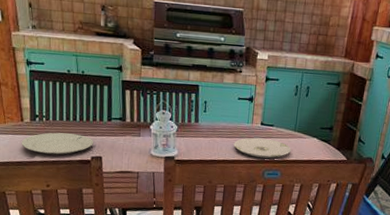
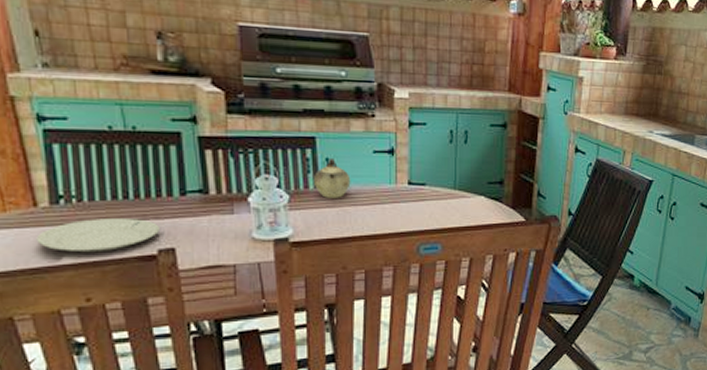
teapot: none [194,102,221,131] -> present [313,159,351,198]
plate: present [233,137,291,159] -> none [373,202,452,228]

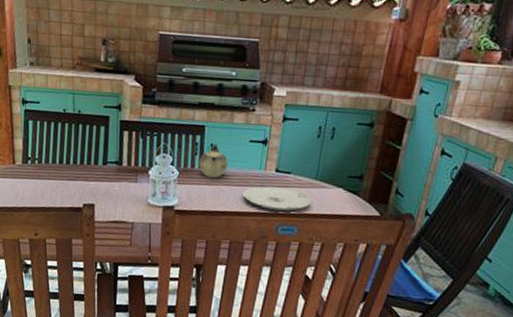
plate: present [36,219,160,253] -> none [11,176,86,201]
plate: none [373,202,452,228] -> present [242,186,311,211]

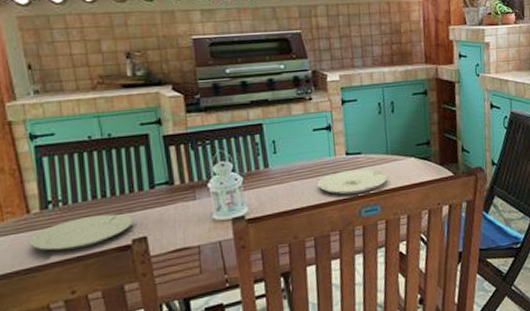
plate: none [11,176,86,201] -> present [29,214,133,251]
teapot: present [198,144,229,178] -> none [262,140,296,176]

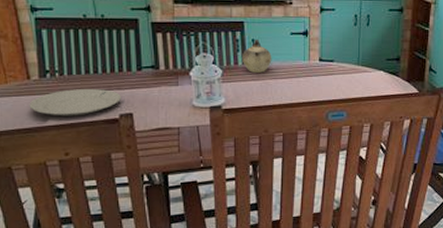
teapot: none [262,140,296,176] -> present [241,40,272,73]
plate: present [317,169,387,195] -> none [290,76,356,98]

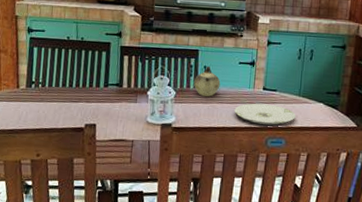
plate: present [29,89,121,116] -> none [15,99,88,123]
plate: none [290,76,356,98] -> present [234,103,296,125]

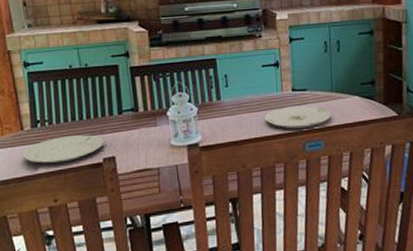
plate: none [15,99,88,123] -> present [22,135,104,164]
teapot: present [193,66,221,97] -> none [215,75,245,108]

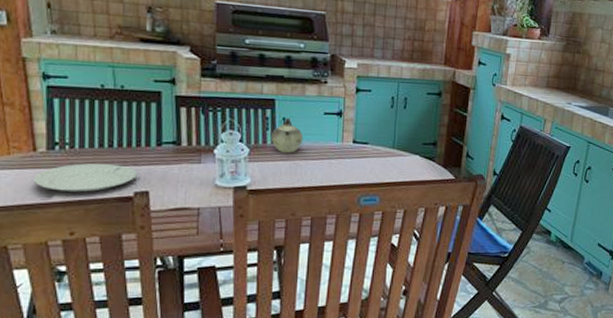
teapot: none [215,75,245,108] -> present [270,118,303,153]
plate: present [264,105,331,129] -> none [321,158,390,182]

